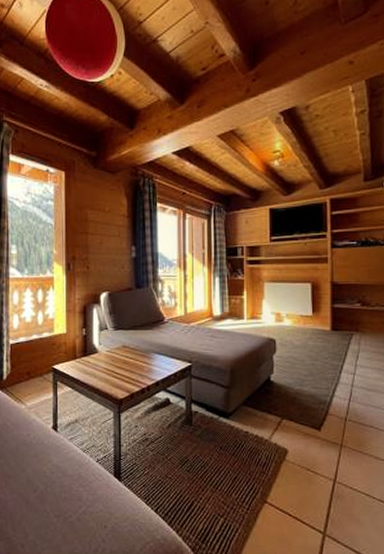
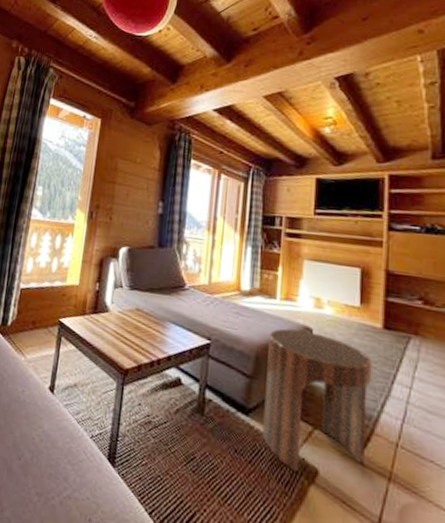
side table: none [241,342,324,455] -> present [262,328,372,472]

